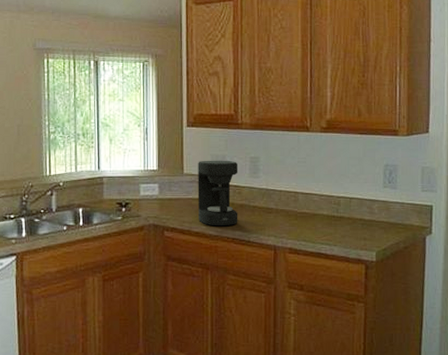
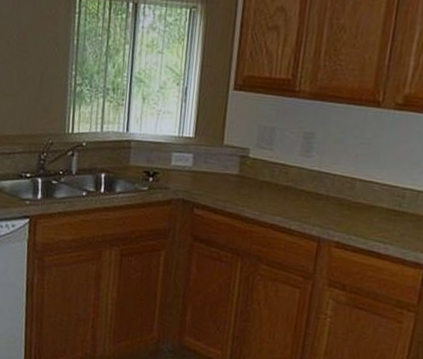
coffee maker: present [198,160,238,227] -> none [234,131,289,210]

